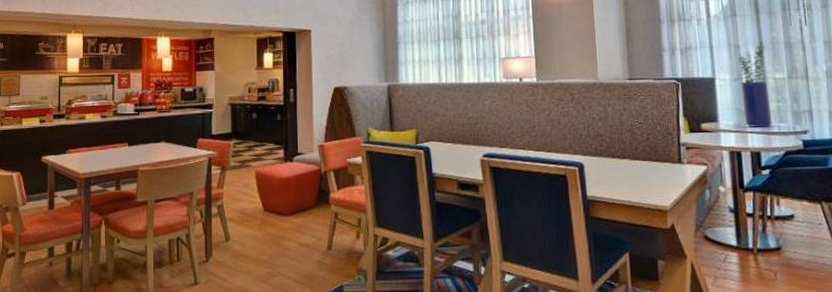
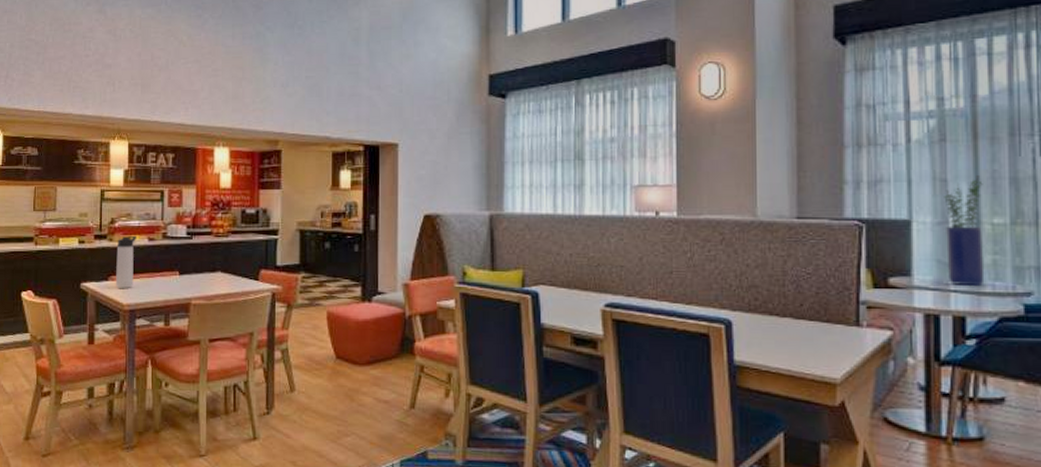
thermos bottle: none [72,114,92,161] -> present [115,235,137,289]

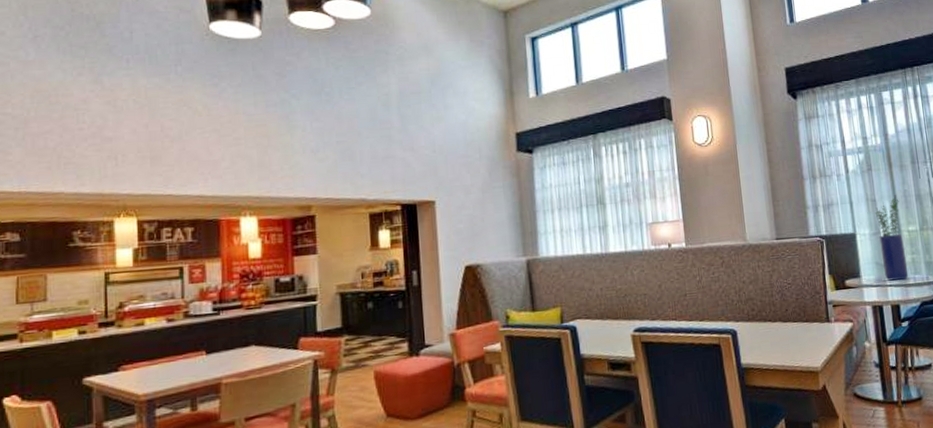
thermos bottle: present [115,235,137,289] -> none [127,318,153,379]

